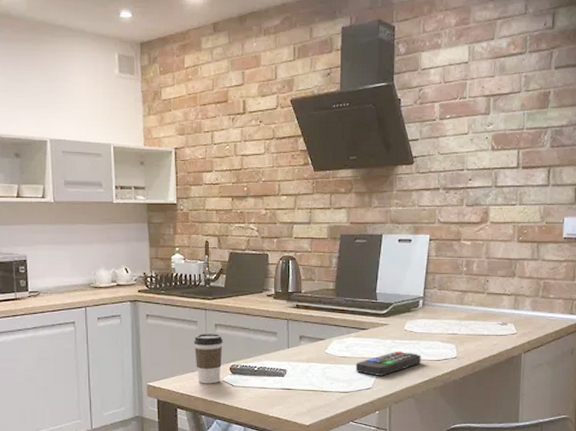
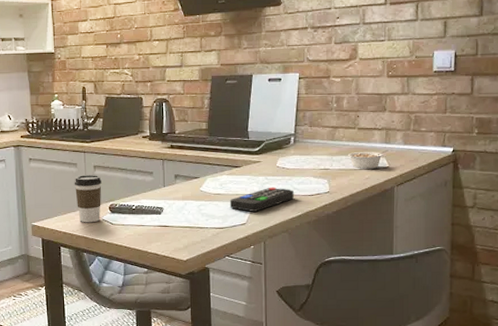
legume: none [476,315,517,335] -> present [347,149,389,169]

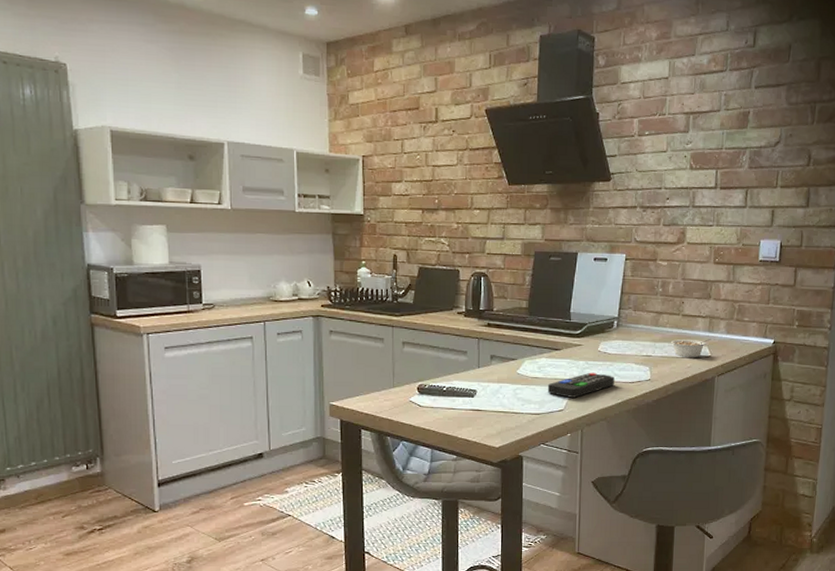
coffee cup: present [74,175,102,223] -> none [379,352,411,404]

